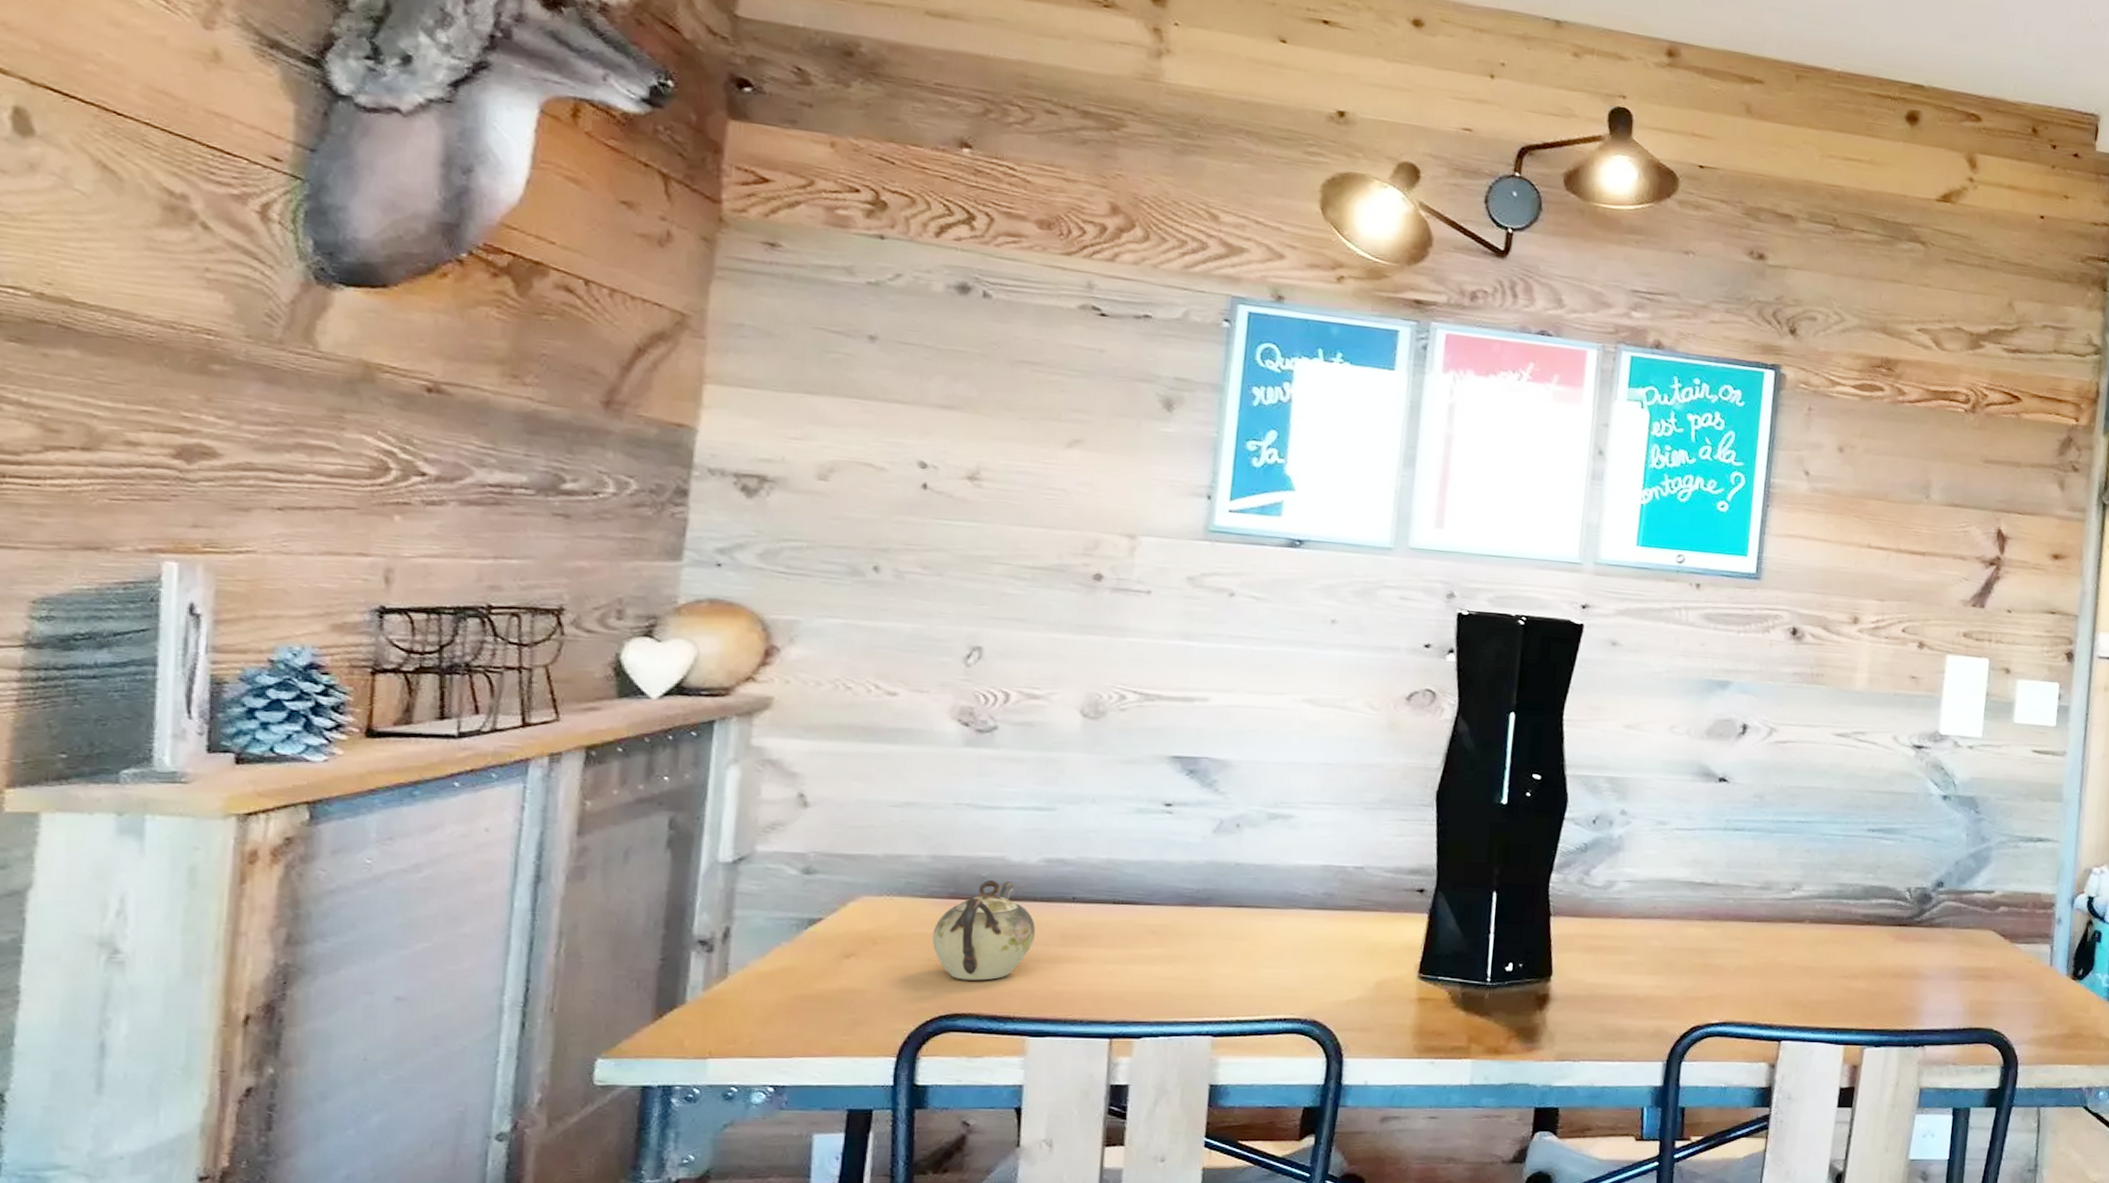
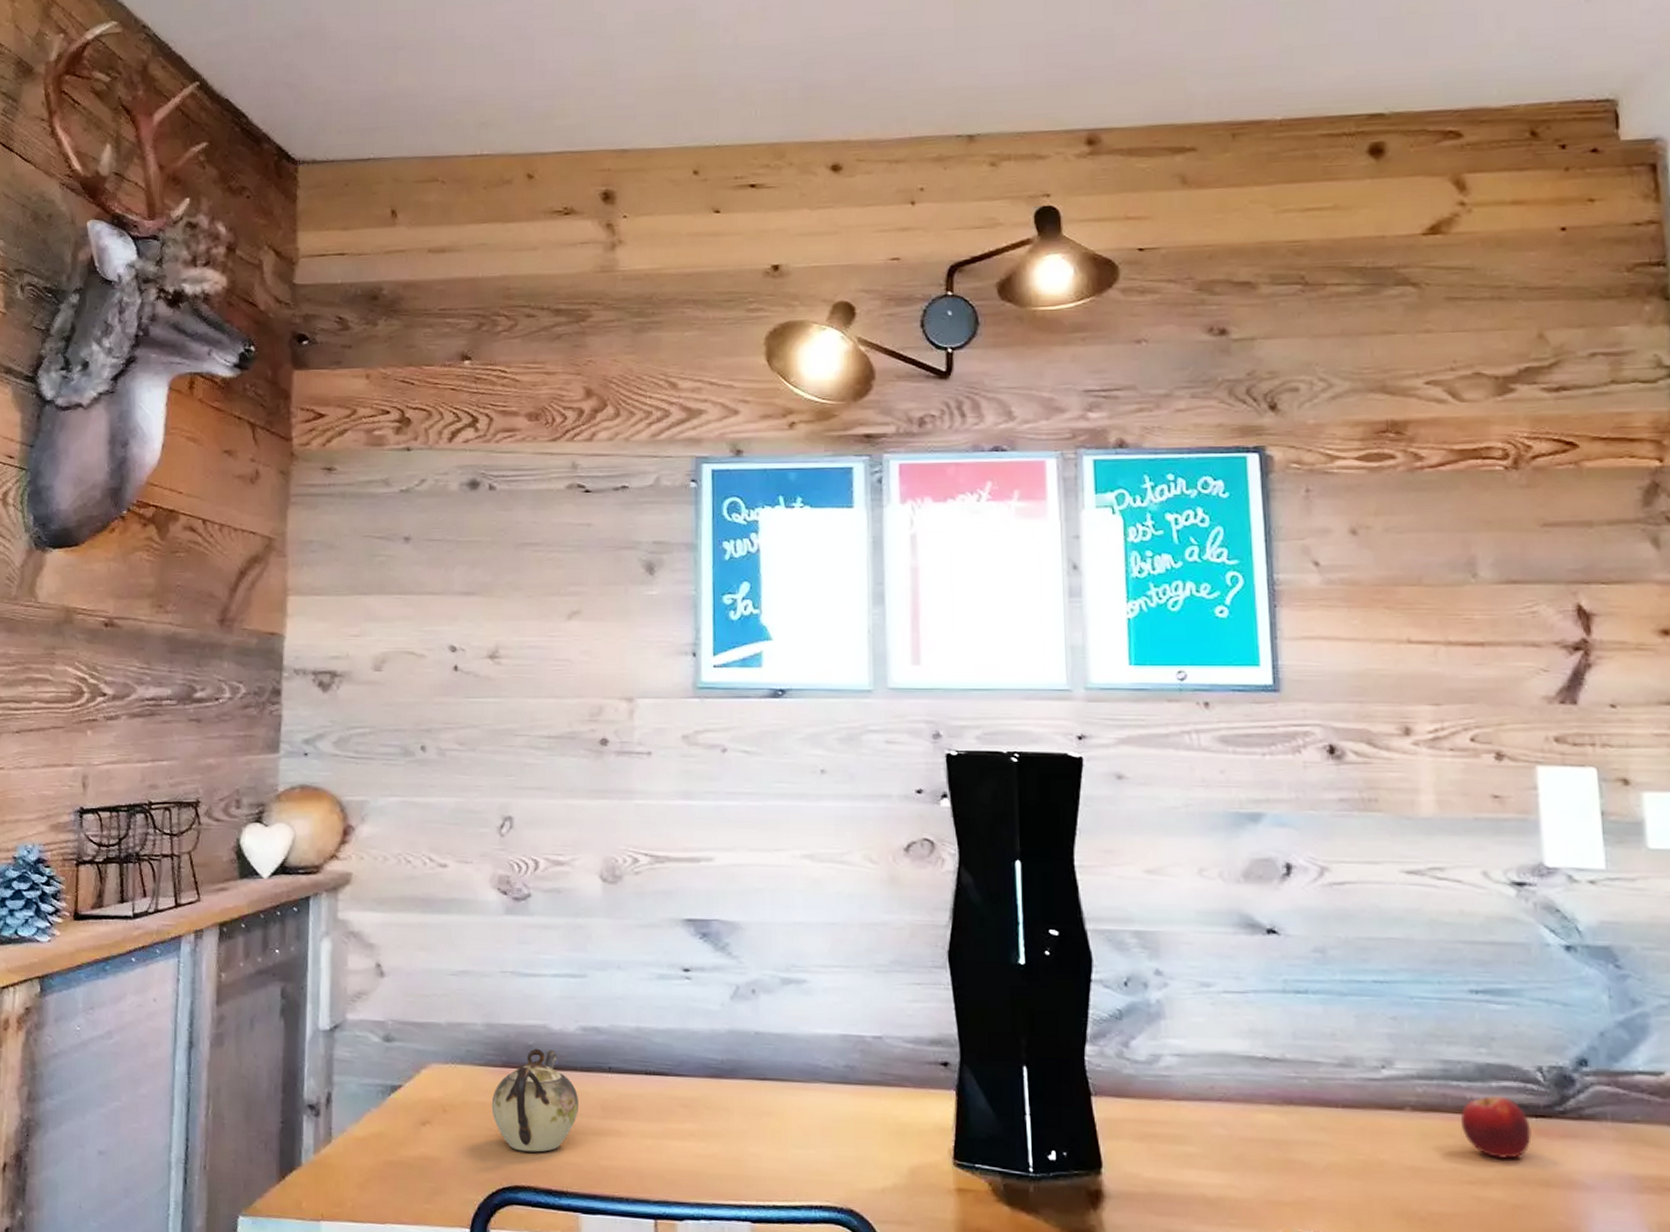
fruit: none [1845,909,1895,959] -> present [1461,1094,1532,1160]

